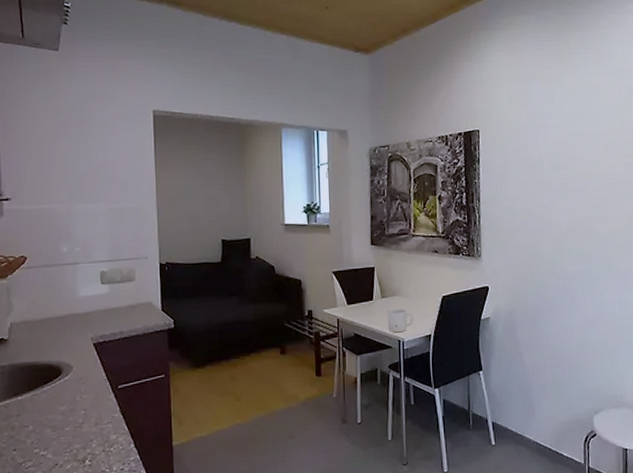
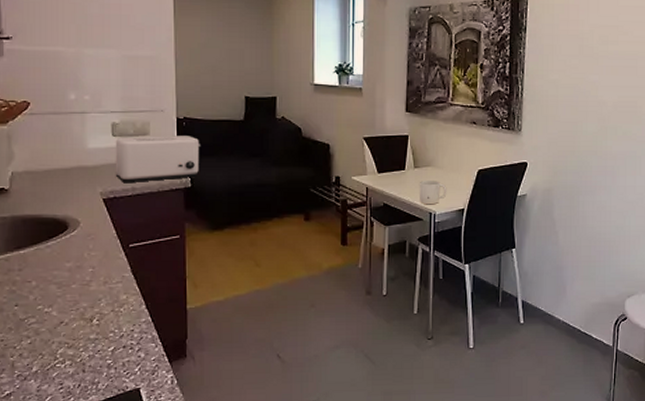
toaster: none [104,279,182,328] -> present [115,136,200,184]

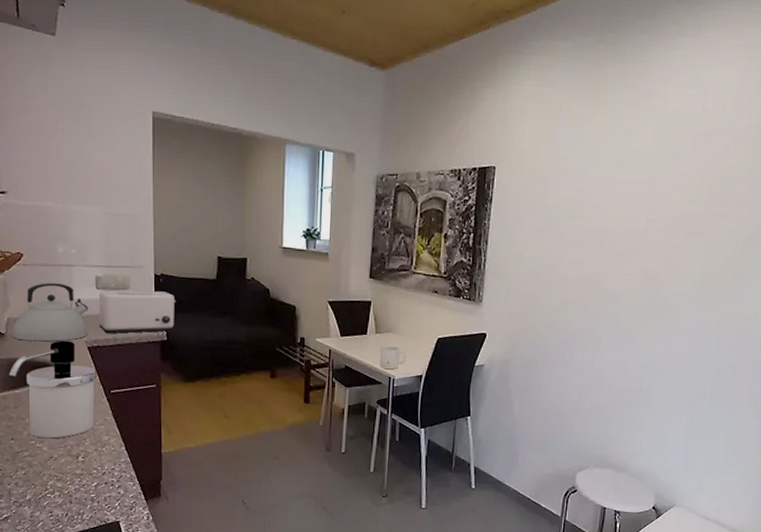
soap dispenser: none [13,193,114,302] -> present [9,340,97,439]
kettle: none [16,132,104,196] -> present [11,283,88,342]

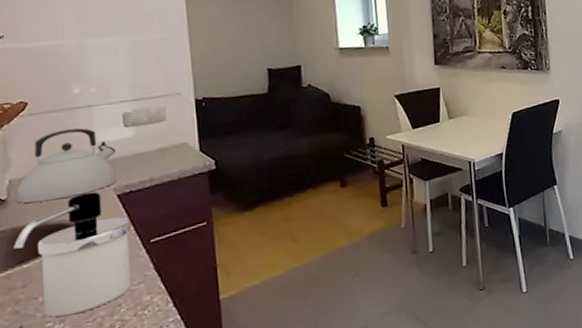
toaster: present [98,290,176,334] -> none [127,116,223,175]
mug: present [379,346,407,370] -> none [455,128,484,155]

